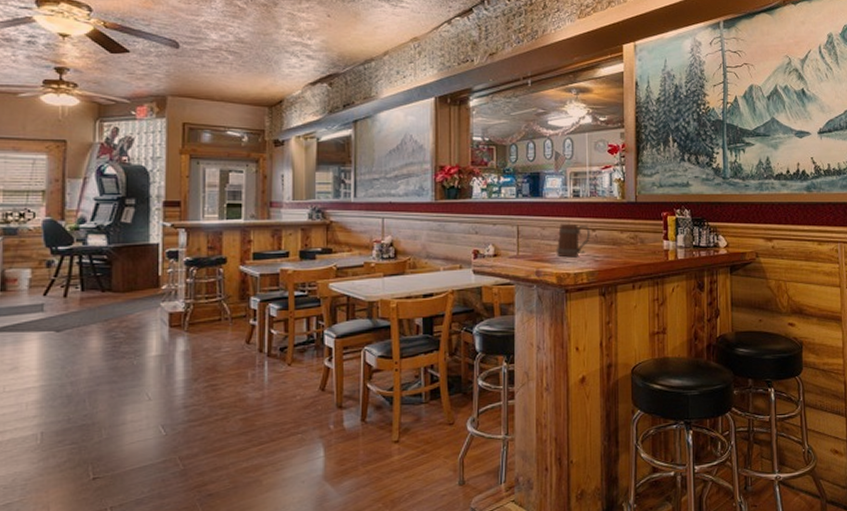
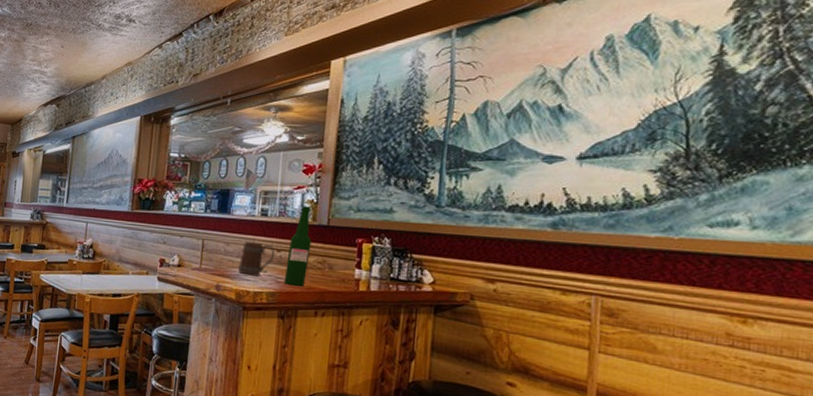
beer bottle: none [602,185,623,262] -> present [285,206,312,286]

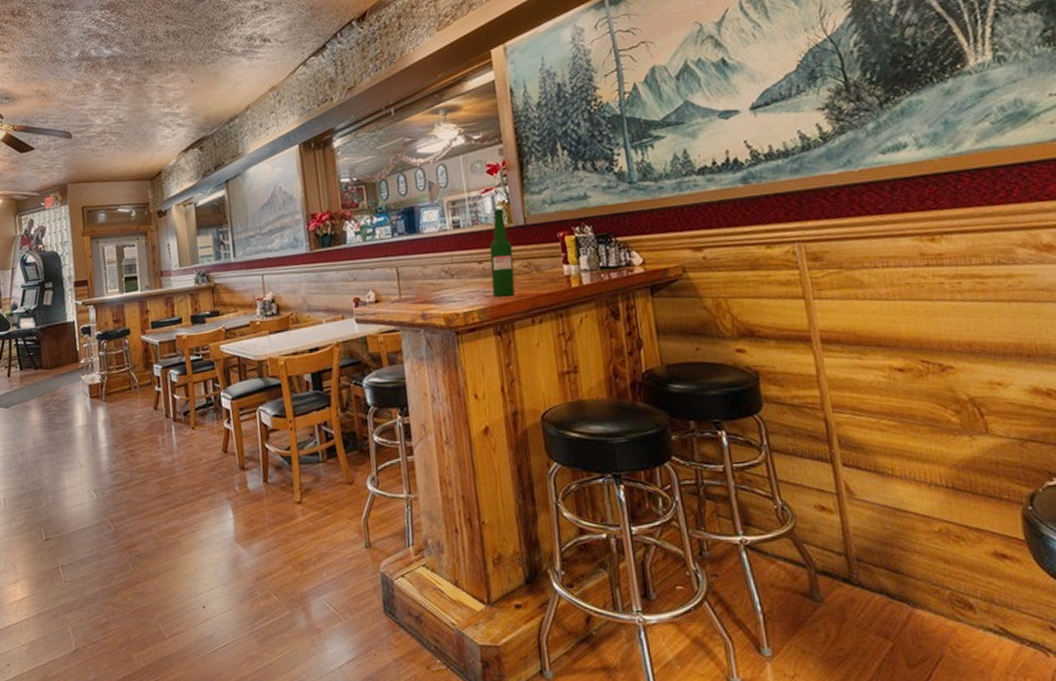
beer mug: present [237,241,275,277] -> none [440,257,477,296]

